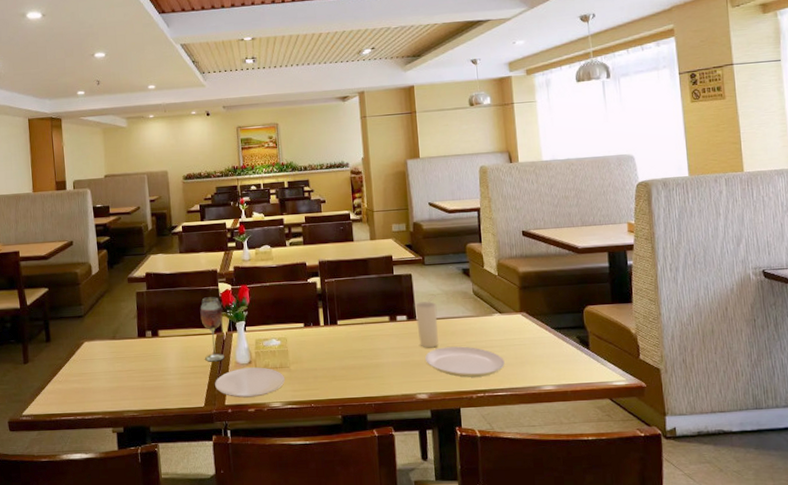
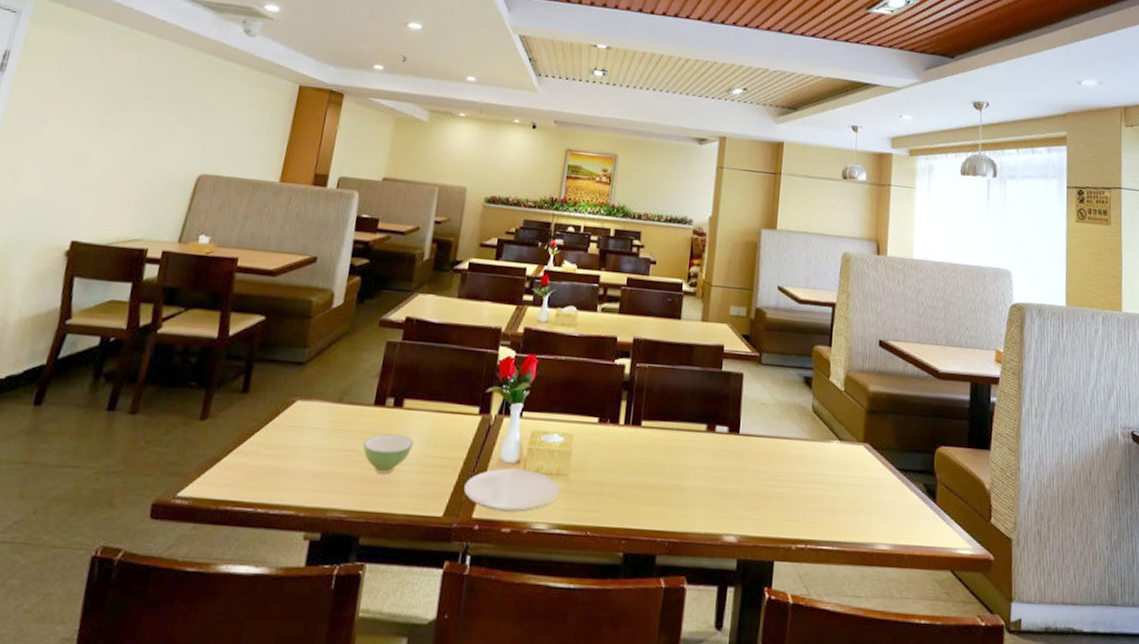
bowl: none [137,355,173,383] -> present [363,433,414,474]
wineglass: present [200,297,224,362] -> none [459,363,498,455]
cup: present [414,295,440,348] -> none [738,405,768,475]
plate: present [425,346,505,377] -> none [742,475,836,522]

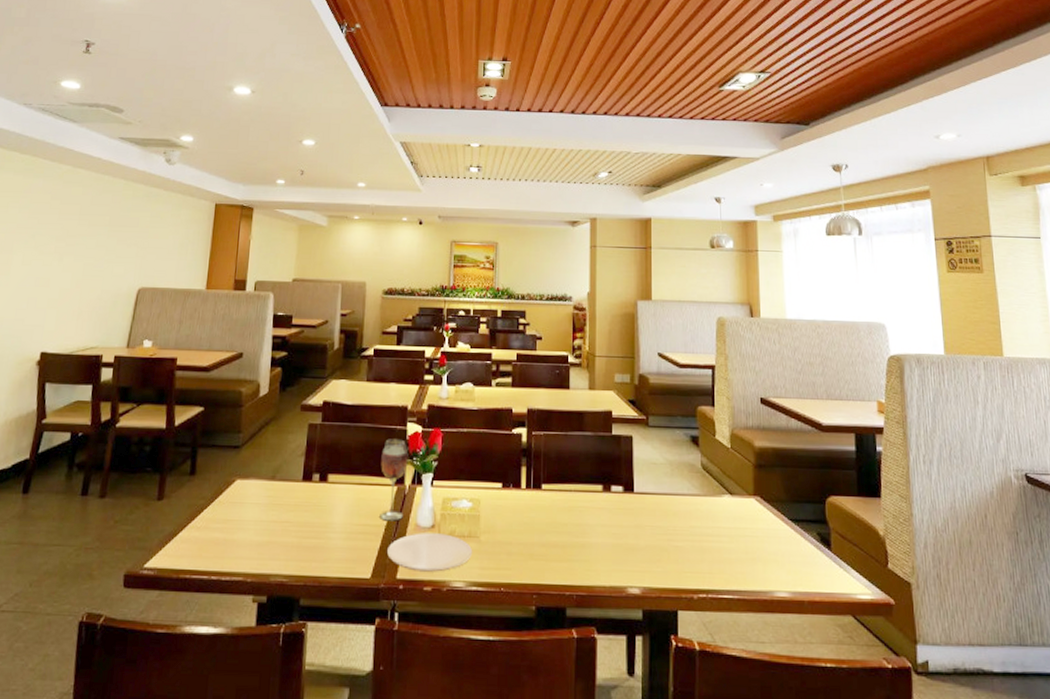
bowl: present [363,433,414,474] -> none [296,505,340,542]
wineglass: none [459,363,498,455] -> present [379,439,408,521]

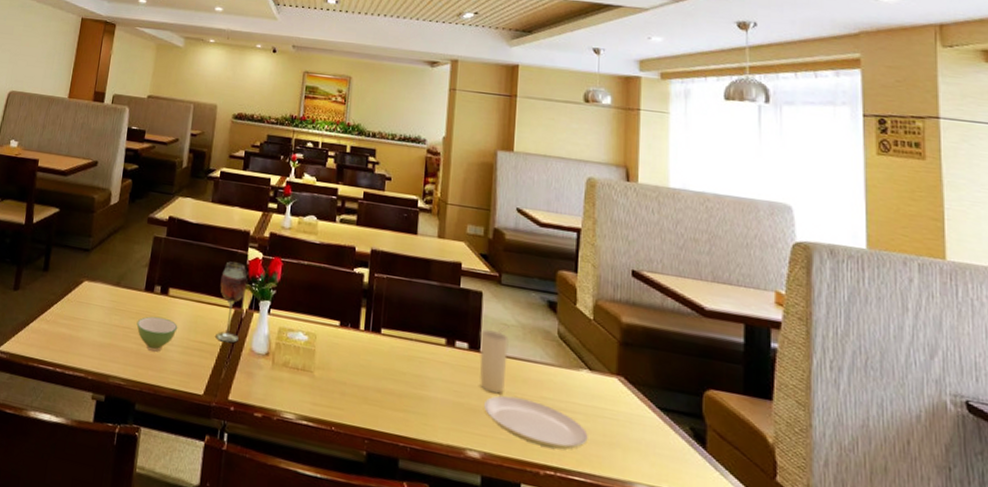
bowl: none [296,505,340,542] -> present [136,316,178,352]
plate: present [387,533,473,572] -> none [221,358,306,401]
cup: none [633,464,659,530] -> present [479,325,509,394]
plate: none [641,530,733,573] -> present [484,395,588,450]

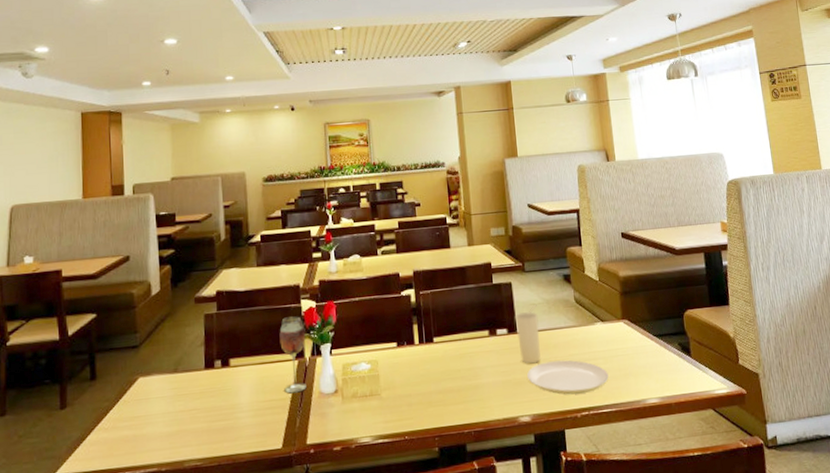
bowl: present [136,316,178,352] -> none [202,388,246,424]

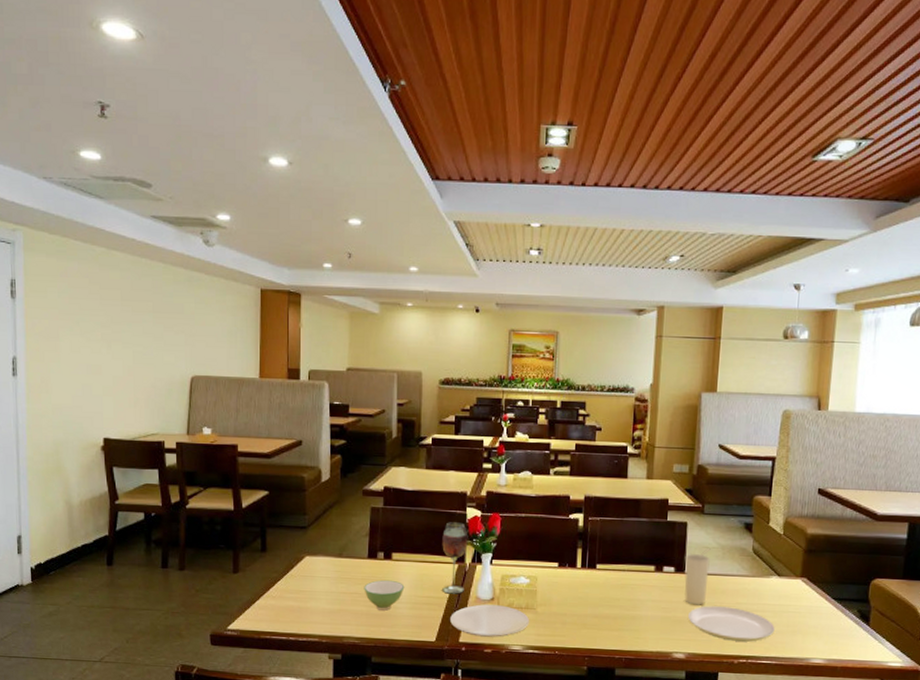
bowl: none [202,388,246,424] -> present [364,579,405,611]
plate: none [295,396,376,435] -> present [450,604,530,637]

